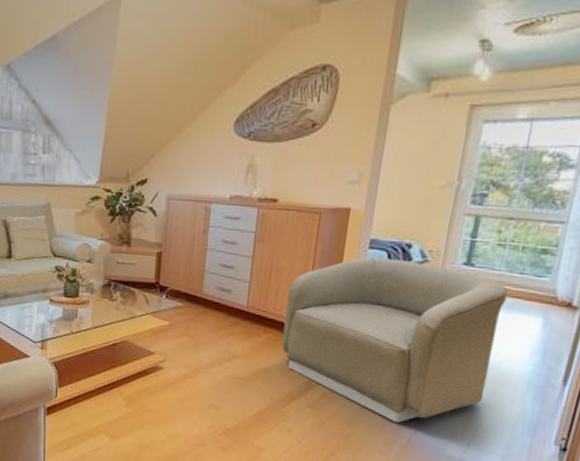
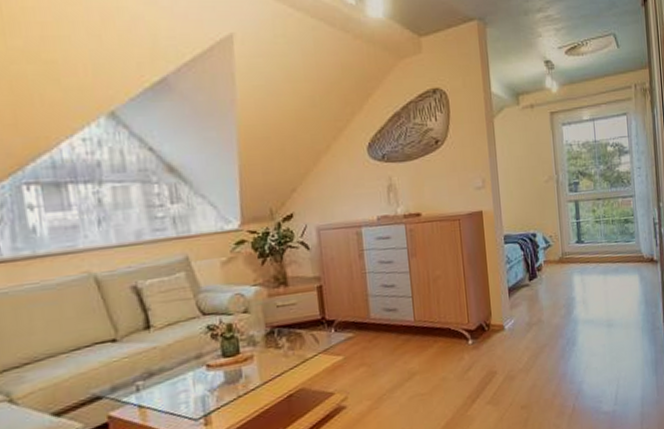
armchair: present [281,257,508,422] -> none [447,248,617,395]

